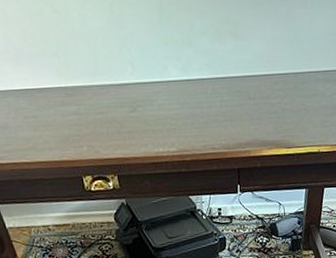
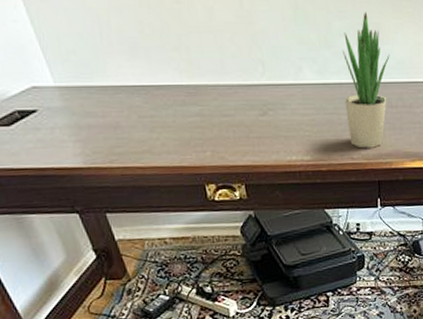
potted plant: none [204,11,248,139] -> present [343,12,390,148]

